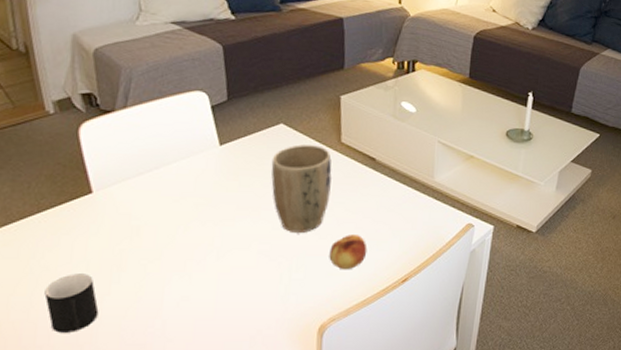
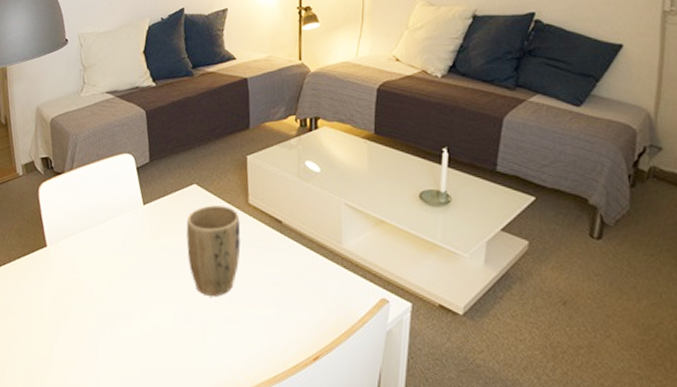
cup: present [44,273,99,333] -> none [11,320,49,376]
fruit: present [329,235,367,269] -> none [240,302,277,340]

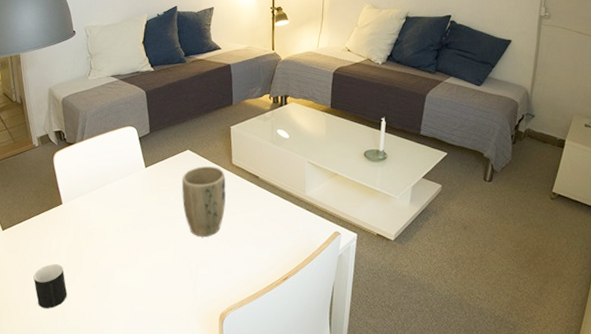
cup: none [11,320,49,376] -> present [33,264,67,308]

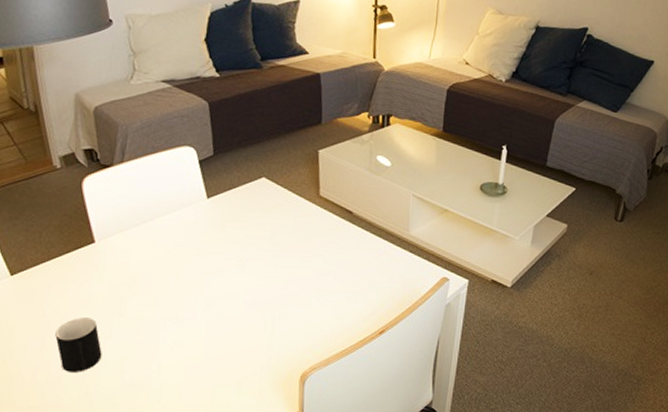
plant pot: present [181,166,226,237] -> none [254,198,311,283]

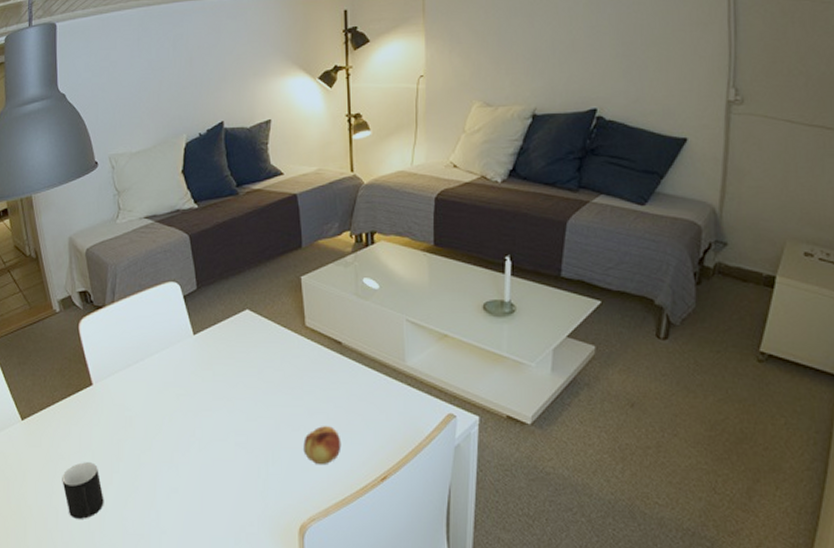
fruit: none [309,286,346,320] -> present [303,426,341,464]

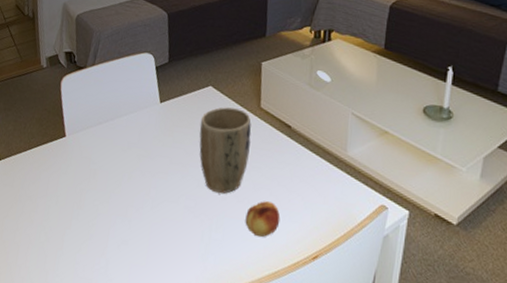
cup: present [62,462,104,519] -> none [26,205,62,258]
plant pot: none [241,330,299,424] -> present [199,107,252,194]

